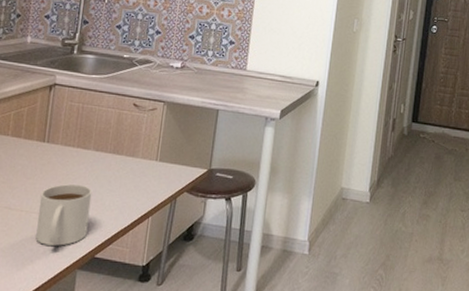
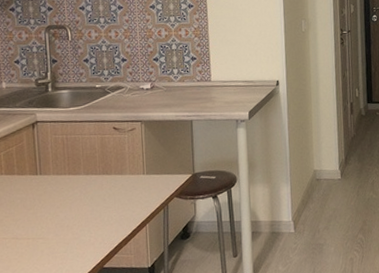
mug: present [35,184,93,246] -> none [43,207,93,265]

